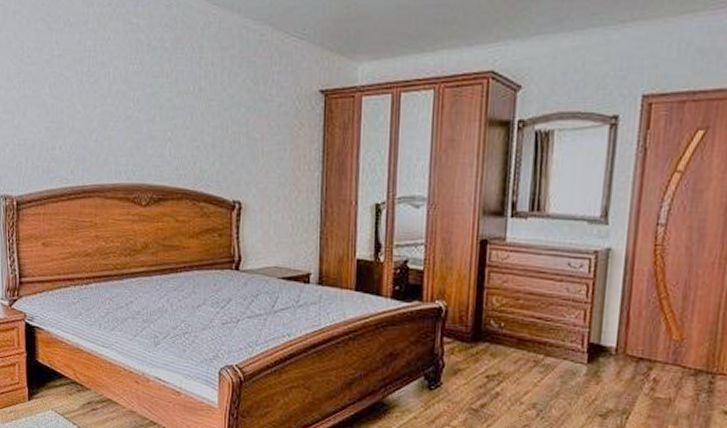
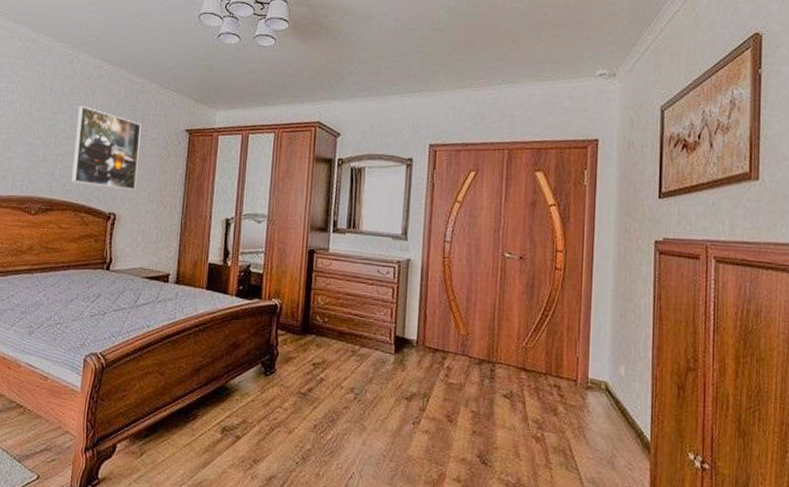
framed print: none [184,66,264,172] -> present [71,106,141,191]

